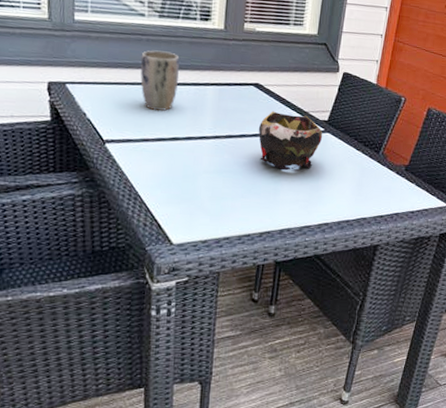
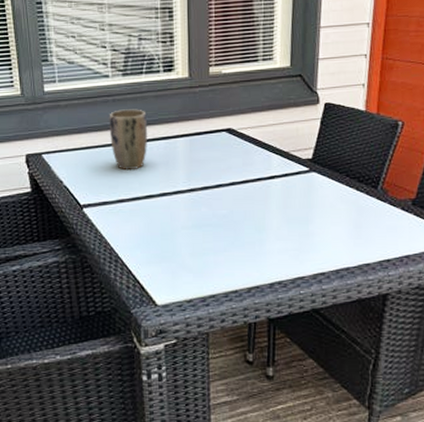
decorative bowl: present [258,111,323,171] -> none [235,155,308,219]

